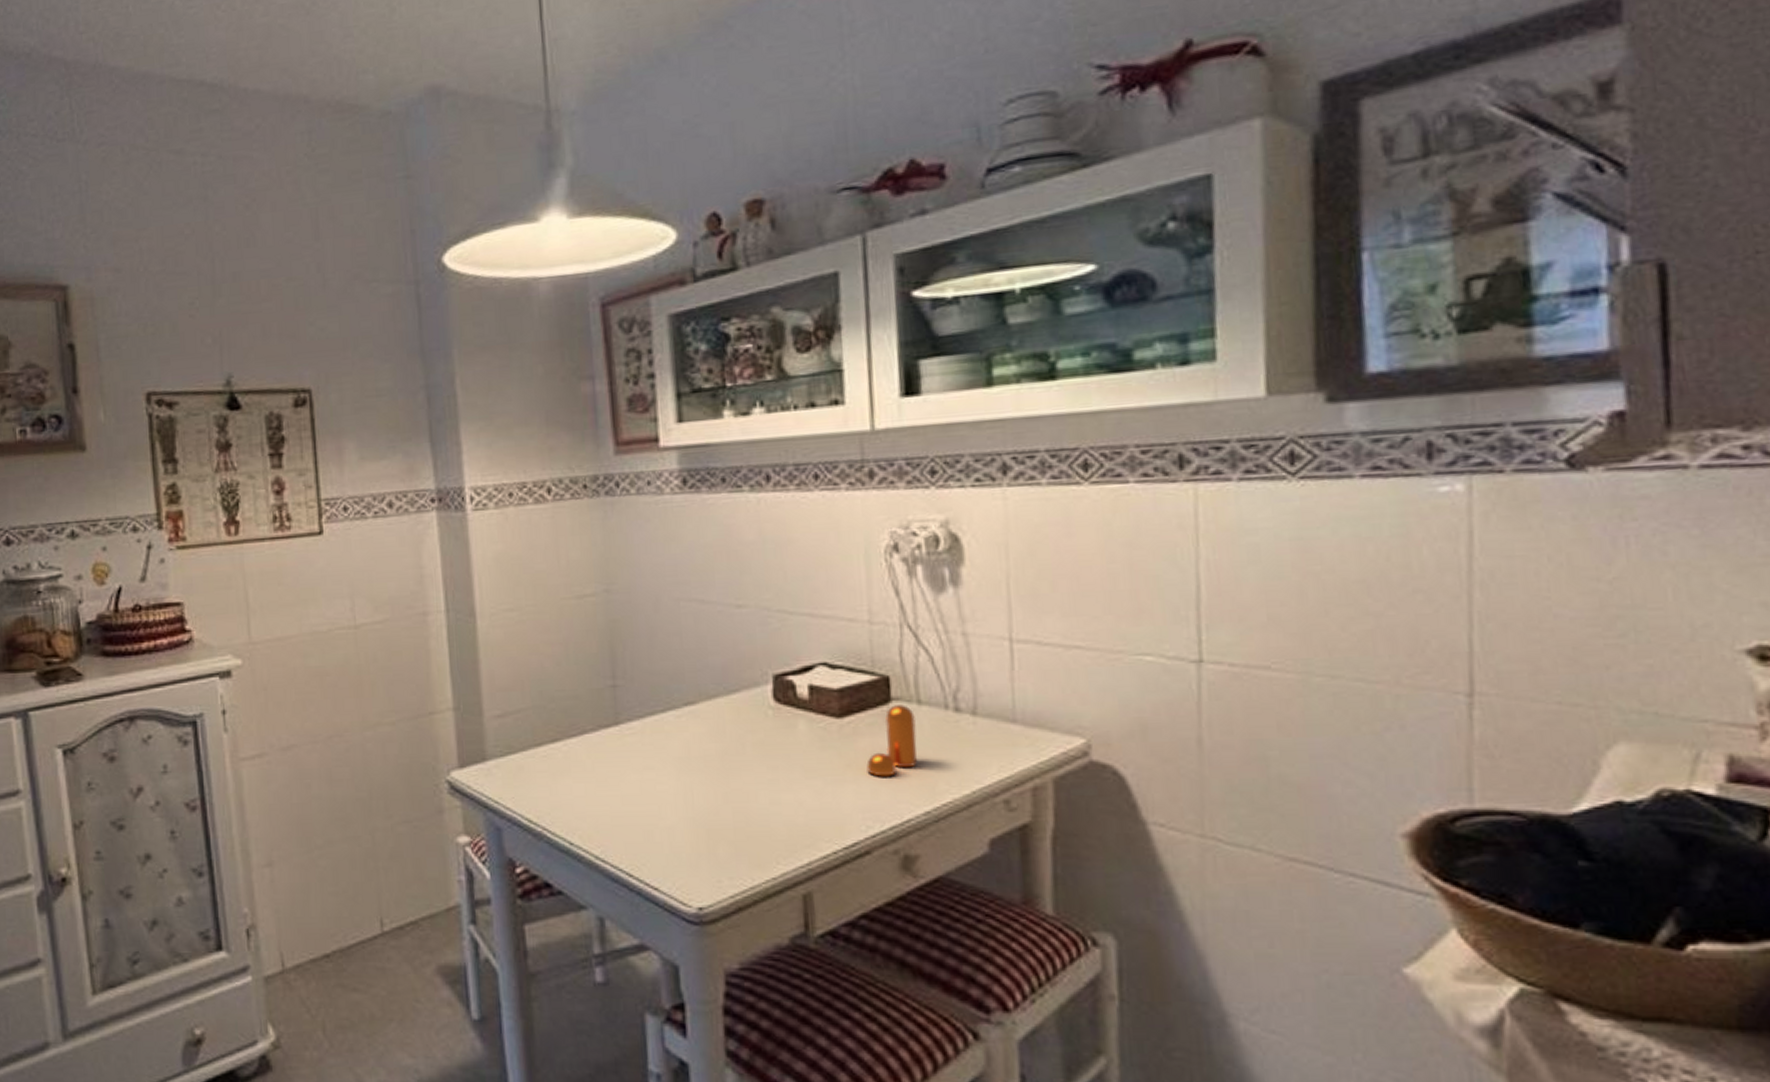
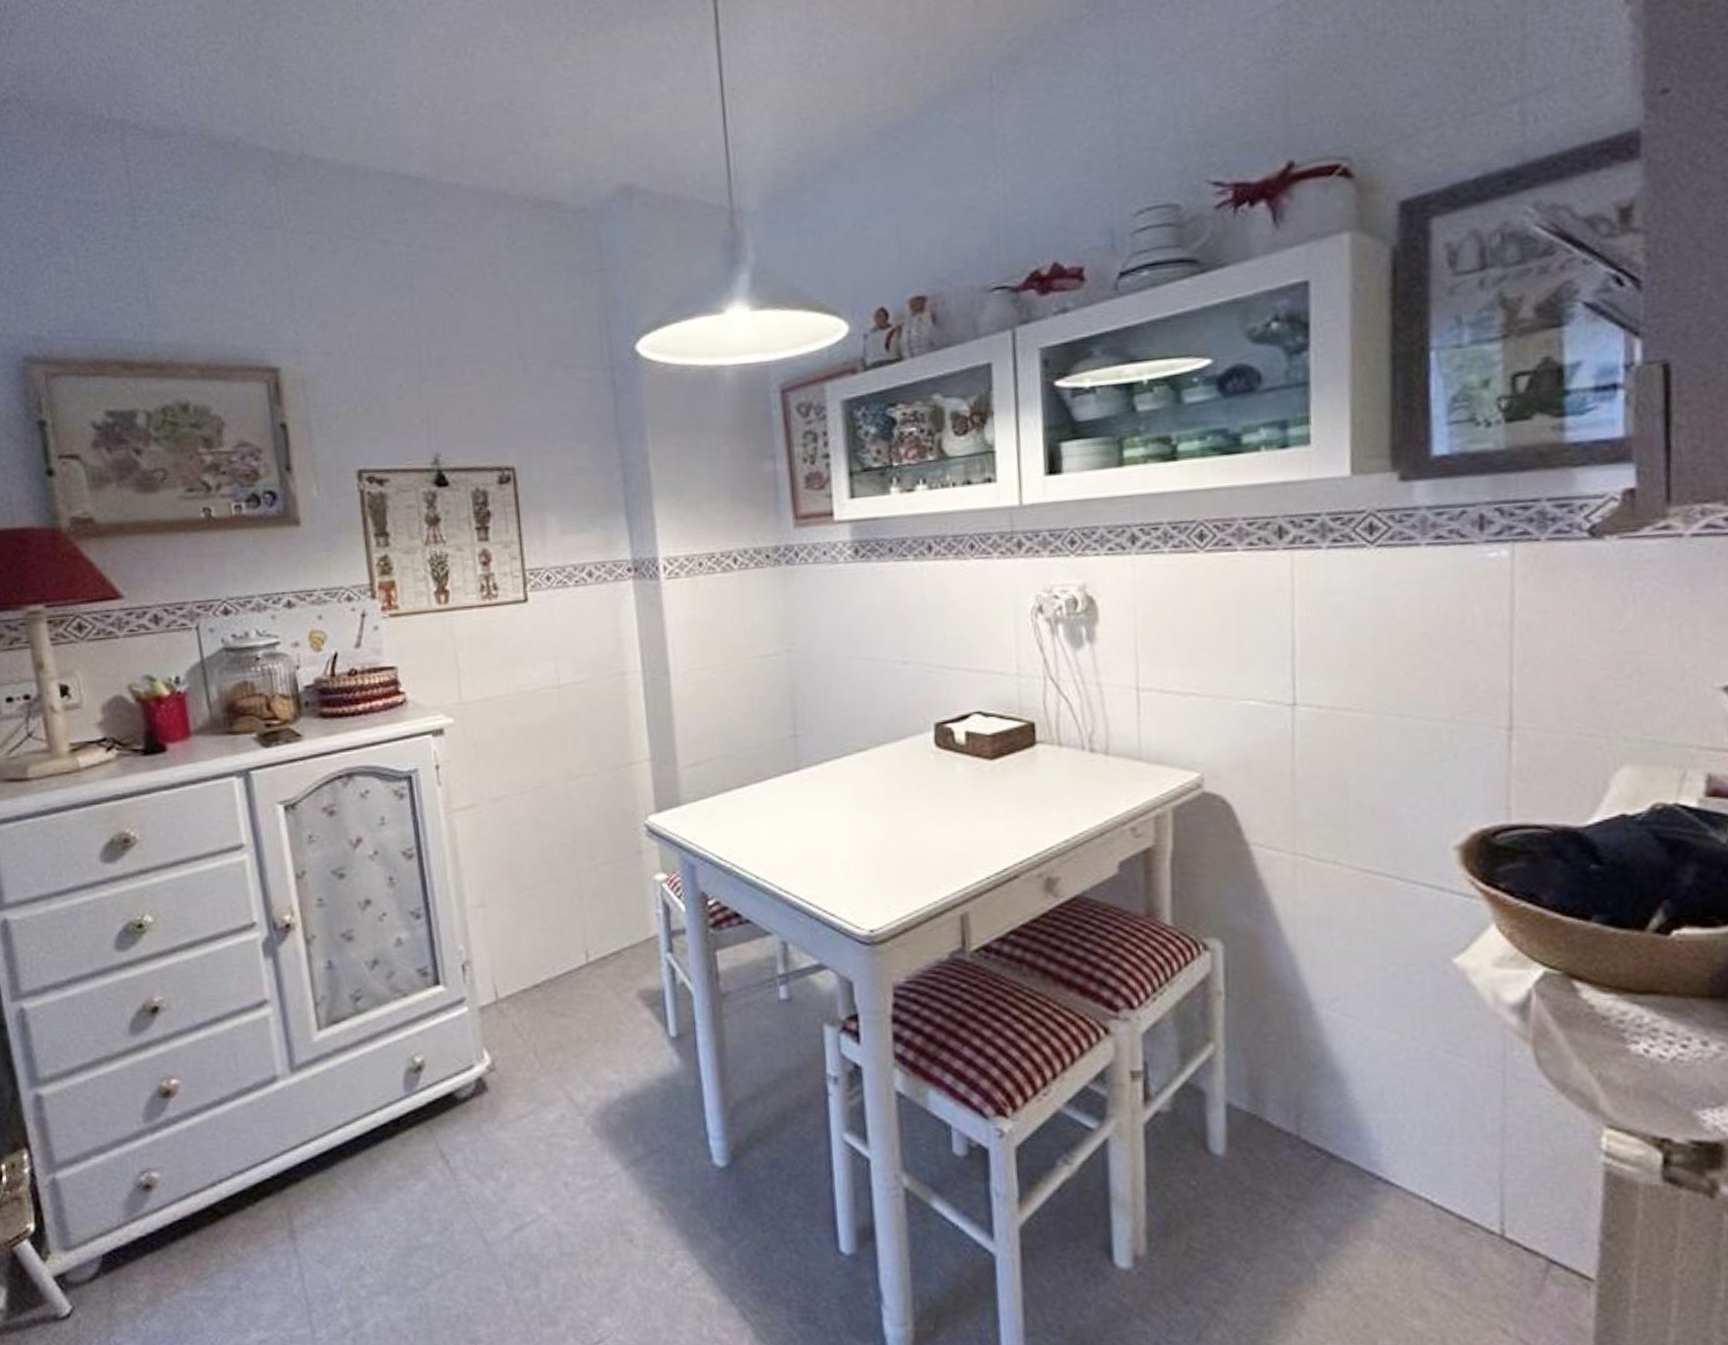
pepper shaker: present [866,705,917,777] -> none [1015,747,1058,811]

